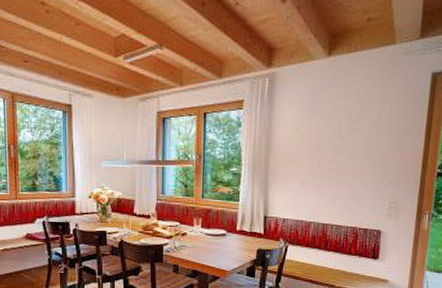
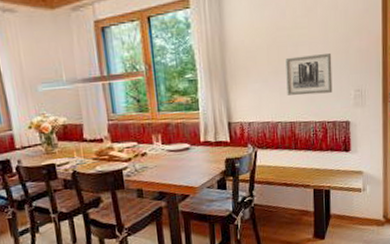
wall art: none [323,163,371,201] -> present [285,52,333,96]

